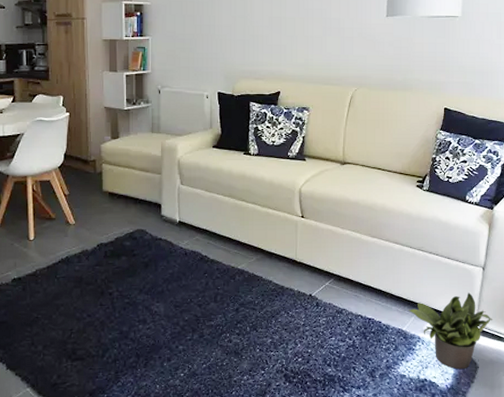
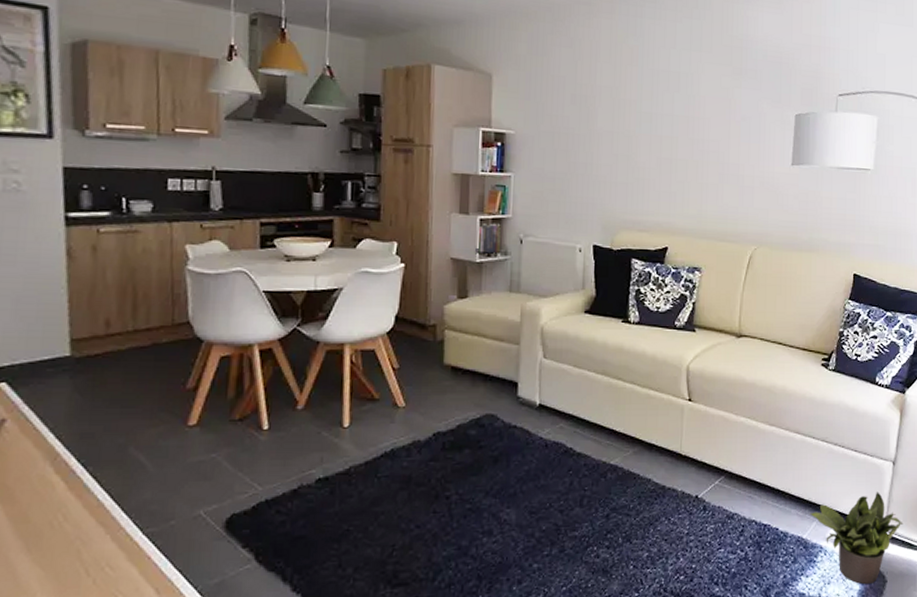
books: none [122,78,143,102] -> present [474,223,501,254]

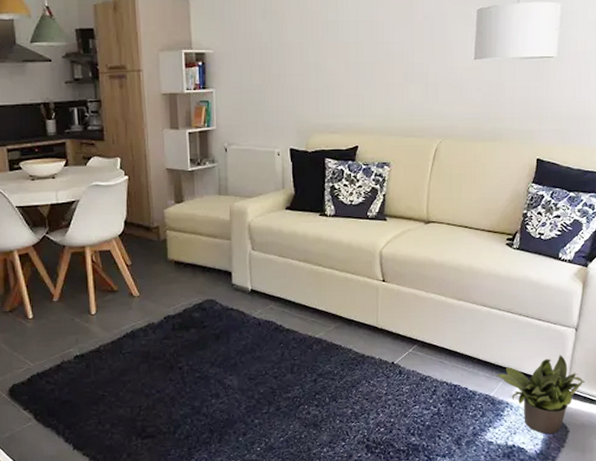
books: present [474,223,501,254] -> none [185,135,208,163]

